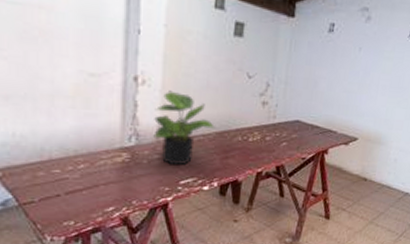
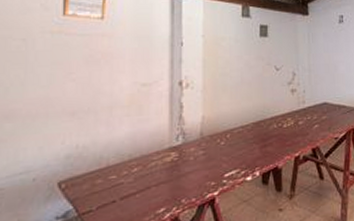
potted plant: present [153,90,216,164] -> none [198,90,253,158]

